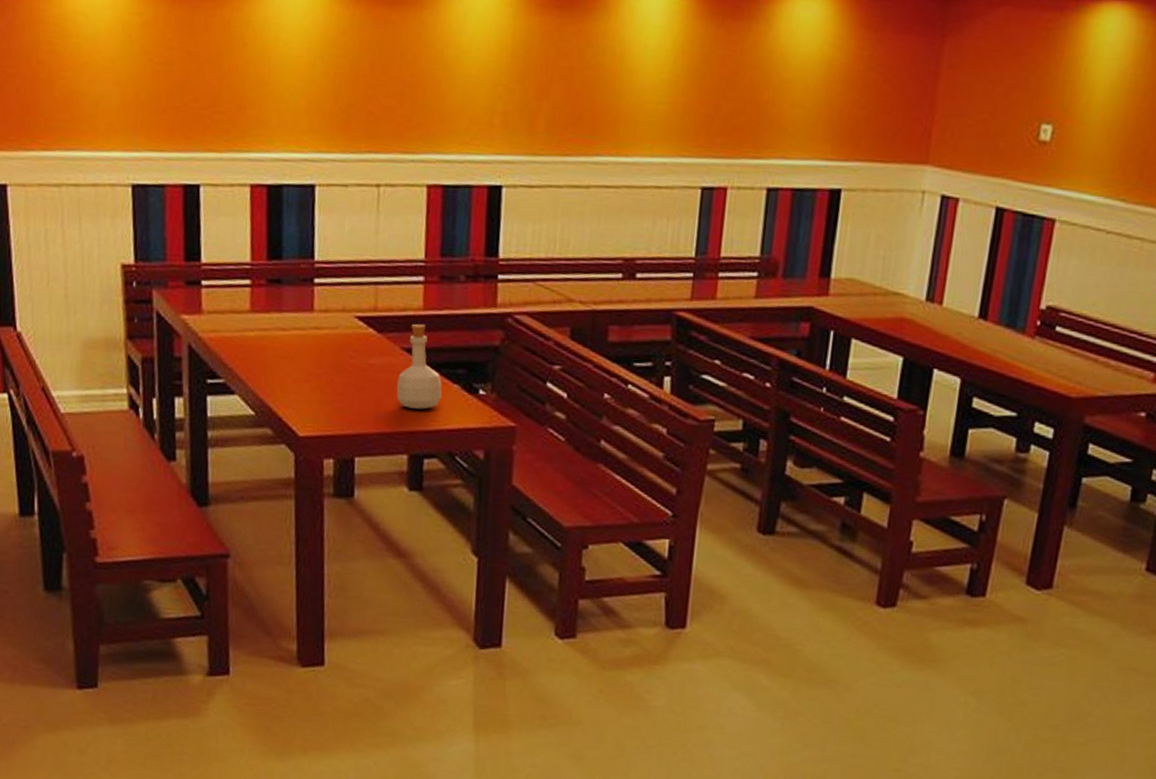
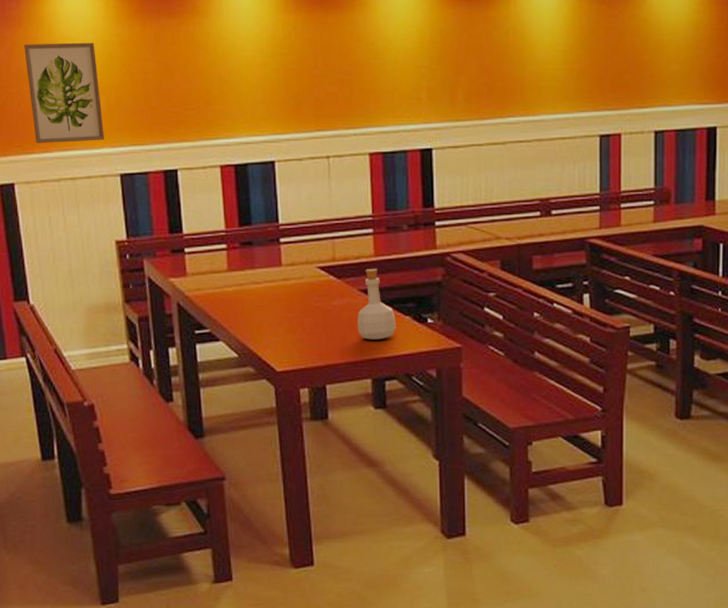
wall art: none [28,16,117,142] -> present [24,42,105,144]

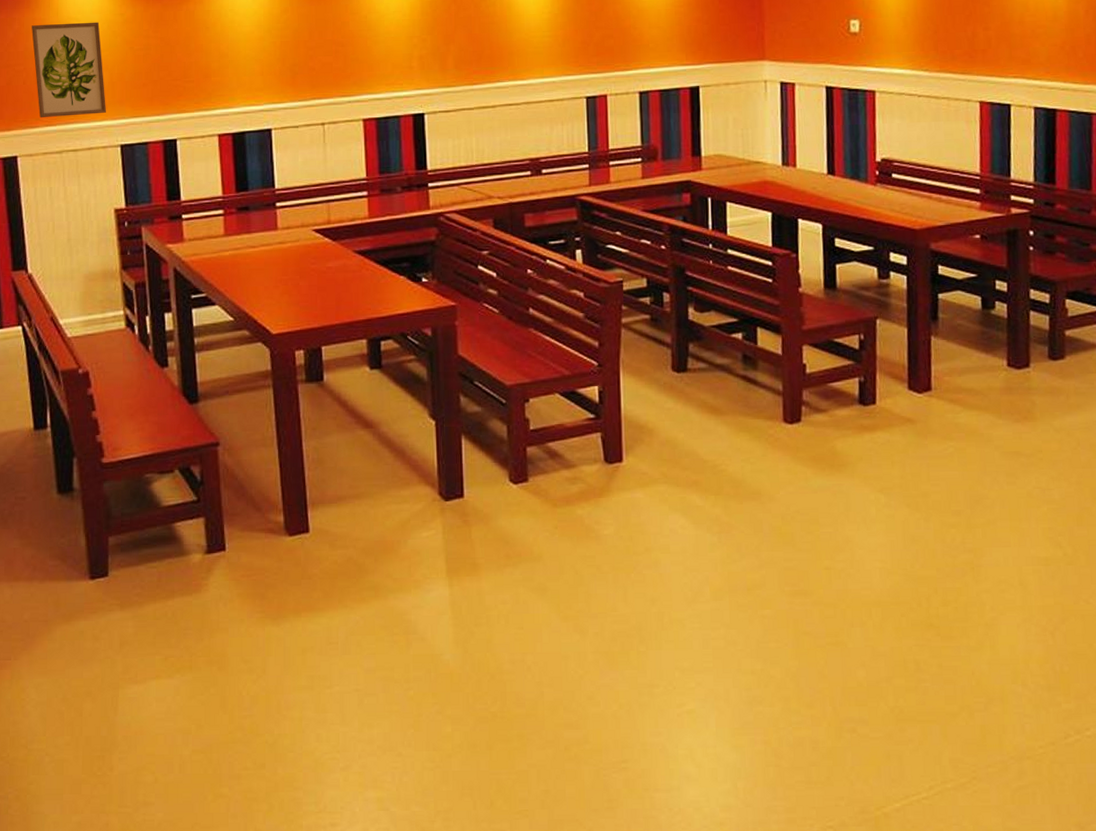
bottle: present [358,268,396,340] -> none [353,229,391,300]

